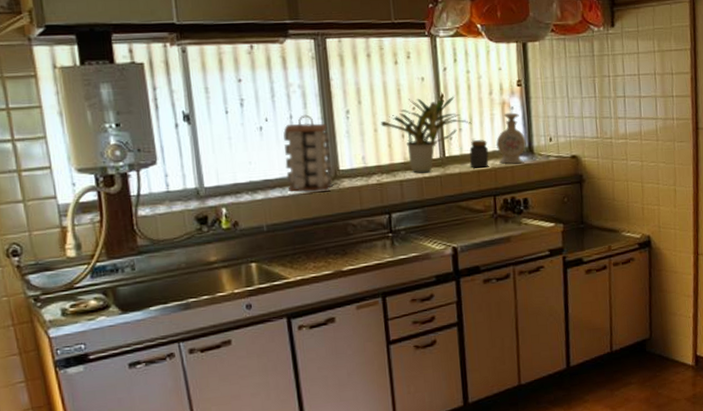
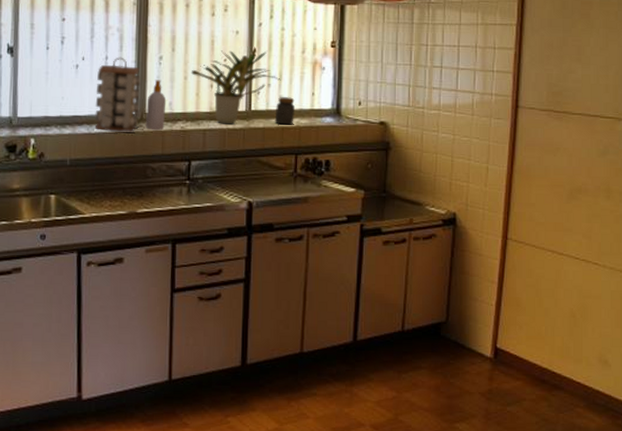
soap bottle: none [338,134,360,187] -> present [146,80,167,131]
decorative bottle: present [495,112,526,164] -> none [303,72,334,125]

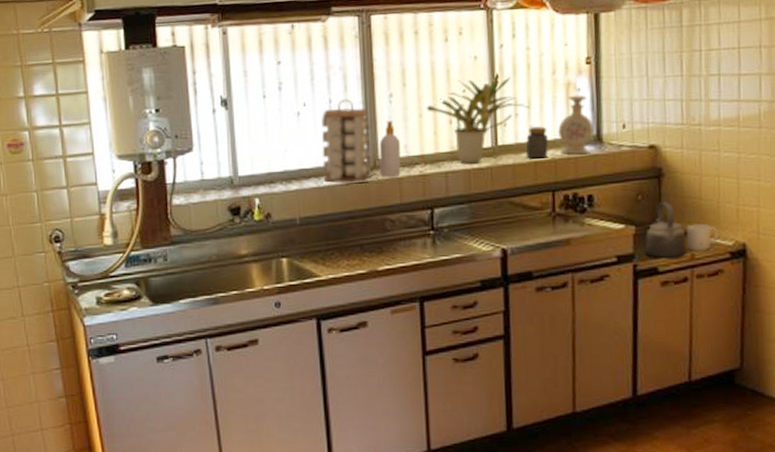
decorative bottle: none [303,72,334,125] -> present [557,95,594,155]
kettle: none [371,171,406,222] -> present [644,201,687,259]
mug: none [406,192,433,218] -> present [686,223,718,252]

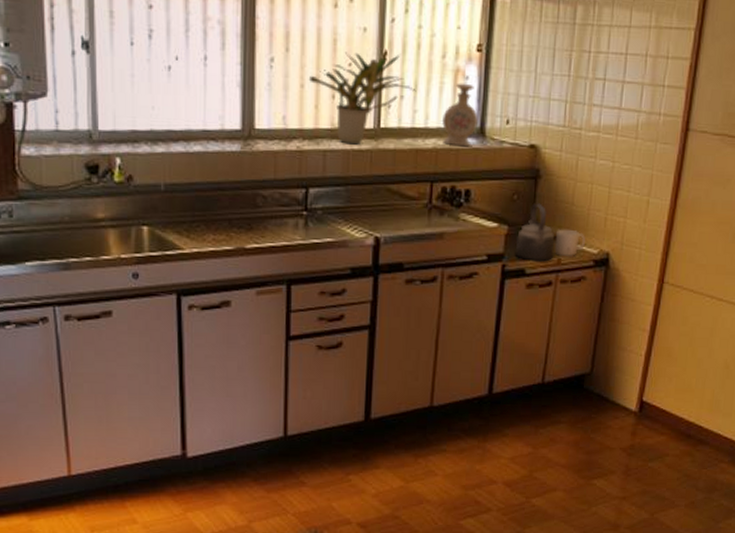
spice rack: present [321,98,372,184] -> none [193,57,249,153]
soap bottle: present [379,120,401,178] -> none [255,87,279,151]
jar: present [525,126,549,159] -> none [407,112,433,147]

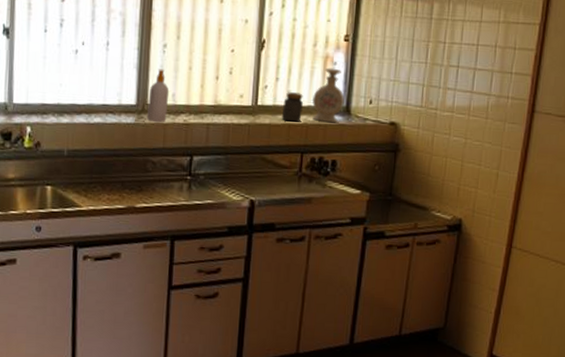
soap bottle: none [255,87,279,151] -> present [147,69,170,123]
potted plant: present [308,52,416,145] -> none [196,40,290,119]
jar: none [407,112,433,147] -> present [281,92,304,122]
kettle: present [515,203,555,262] -> none [375,173,412,226]
mug: present [554,229,585,258] -> none [411,196,440,223]

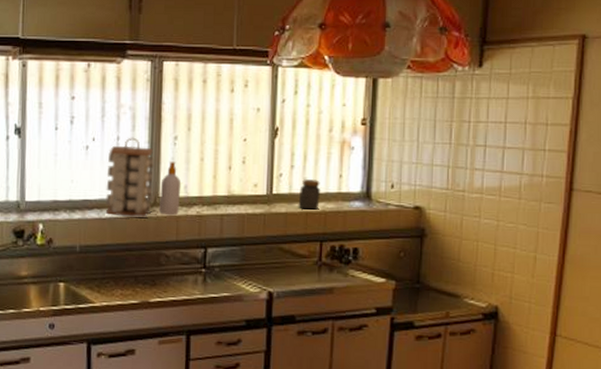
spice rack: none [94,43,144,124] -> present [105,137,155,218]
decorative bottle: present [311,67,344,123] -> none [329,153,364,210]

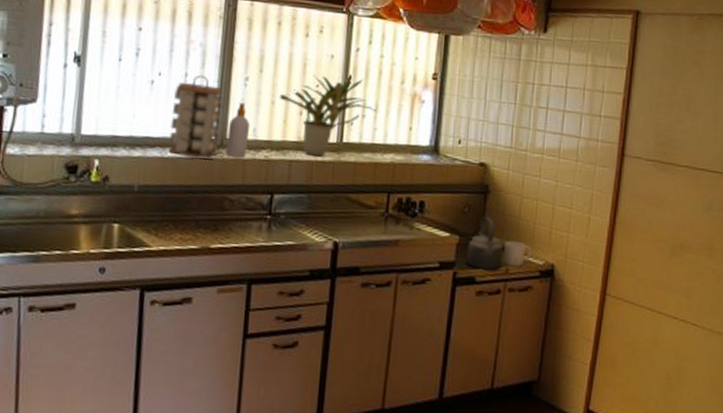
potted plant: none [207,129,306,209] -> present [279,75,377,157]
jar: present [298,179,321,210] -> none [367,130,391,161]
kettle: none [403,260,443,315] -> present [465,216,503,271]
mug: none [442,283,473,311] -> present [503,240,532,268]

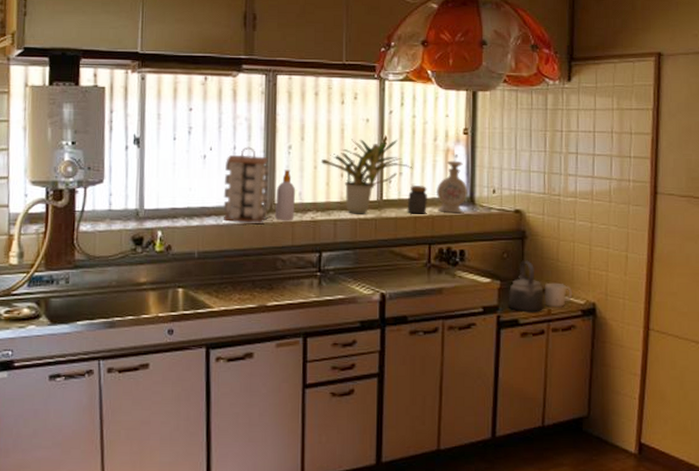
jar: none [367,130,391,161] -> present [407,186,428,214]
decorative bottle: none [399,106,433,163] -> present [435,160,468,214]

